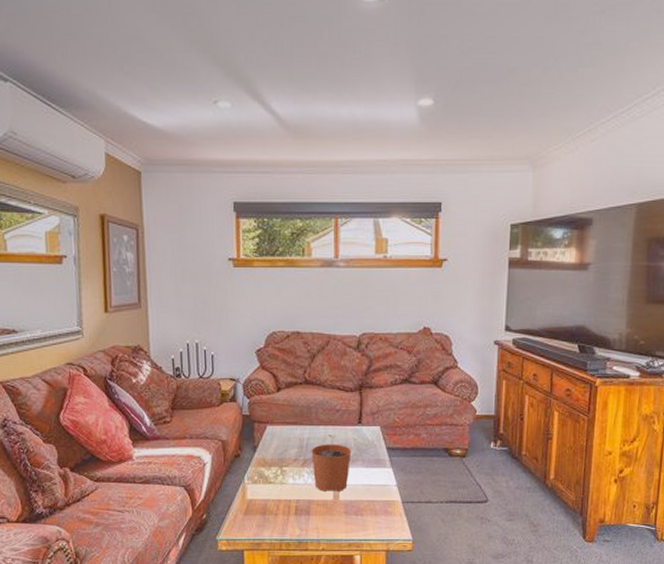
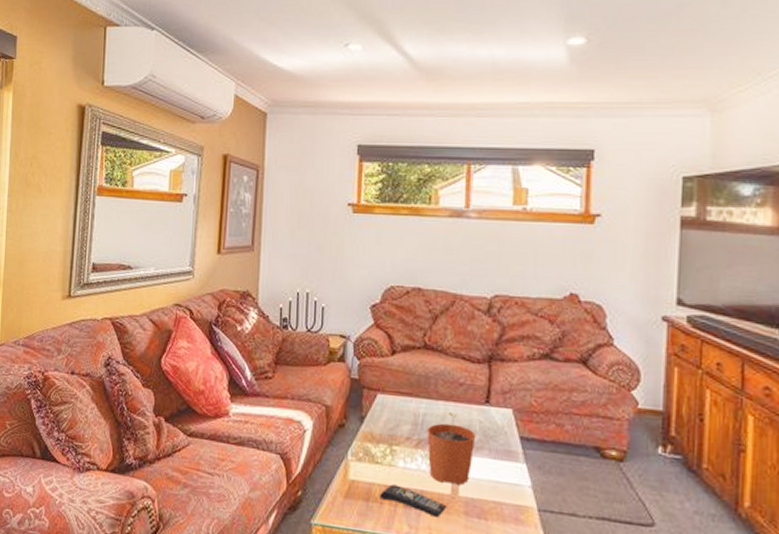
remote control: none [273,498,330,519] -> present [378,484,447,517]

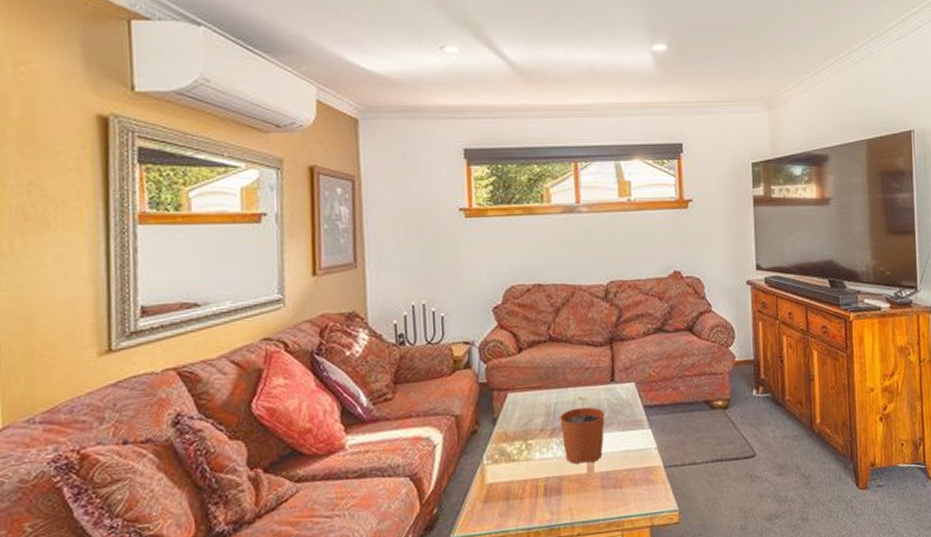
remote control: present [378,484,447,517] -> none [518,477,585,498]

